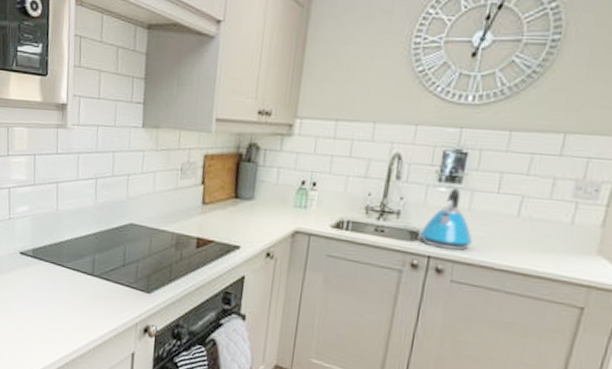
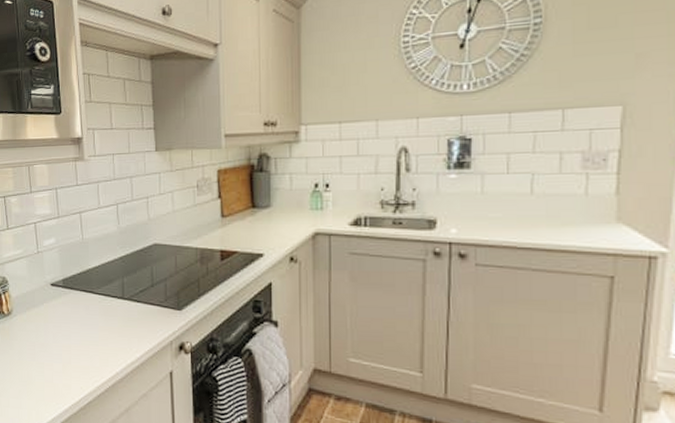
kettle: present [419,188,472,252] -> none [437,174,490,235]

